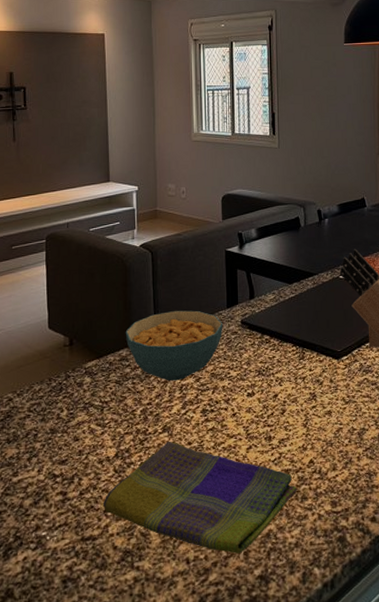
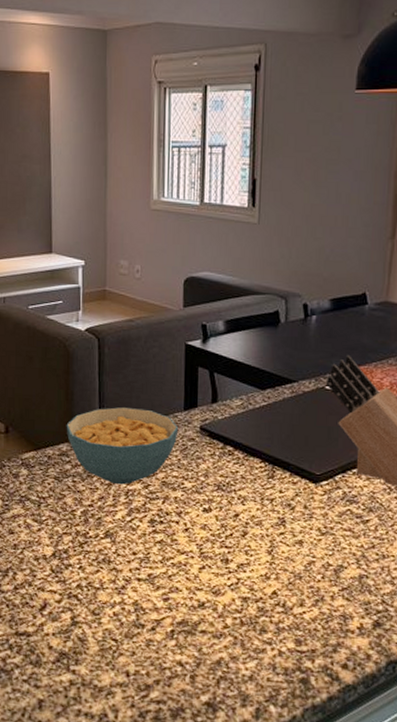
dish towel: present [102,441,297,554] -> none [38,547,255,676]

